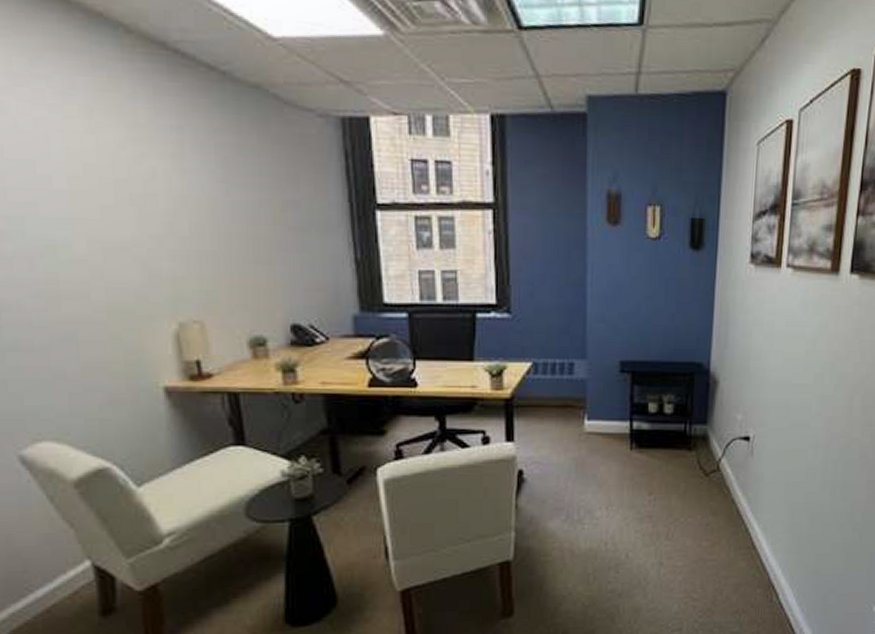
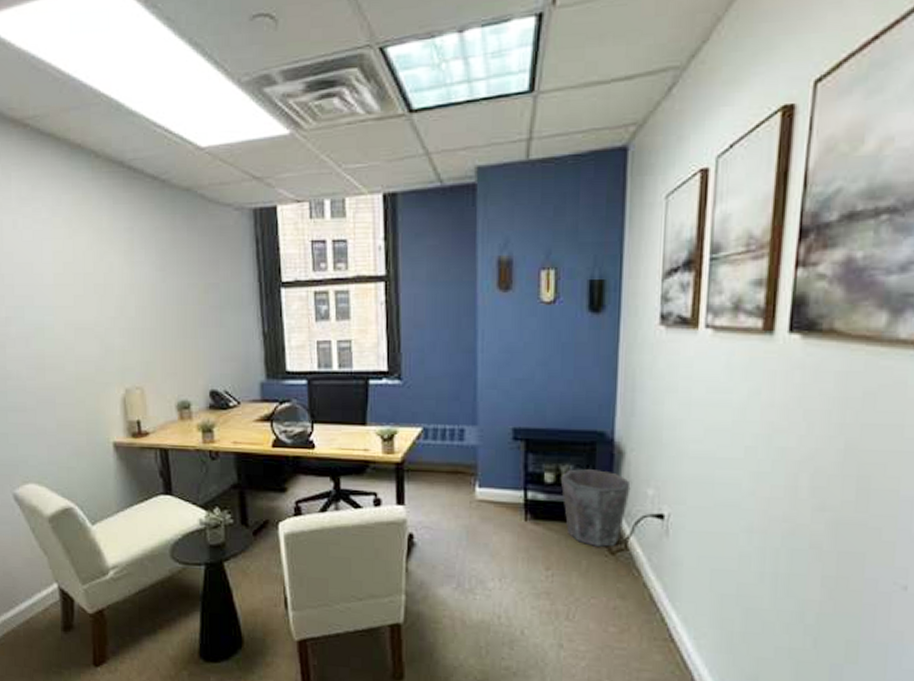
waste bin: none [662,398,723,470] -> present [560,469,631,547]

